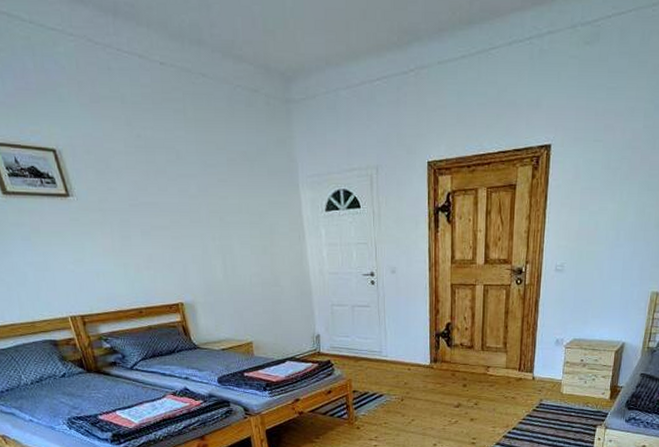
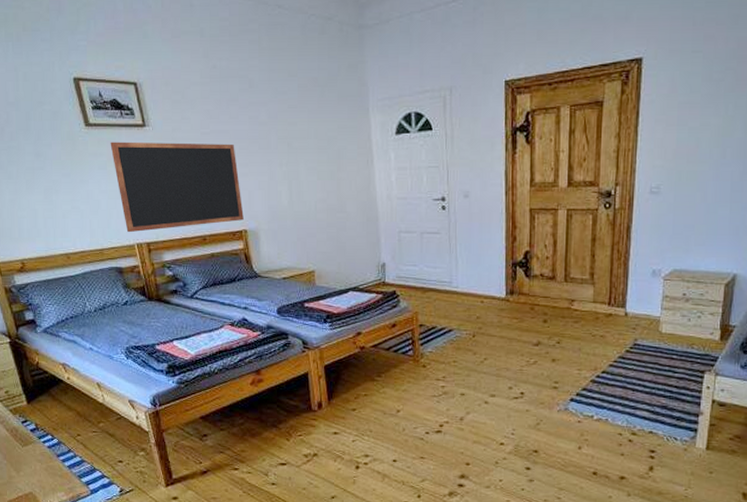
chalkboard: none [32,211,179,306] -> present [110,141,244,233]

